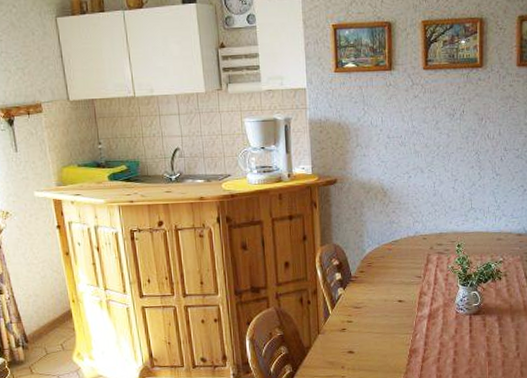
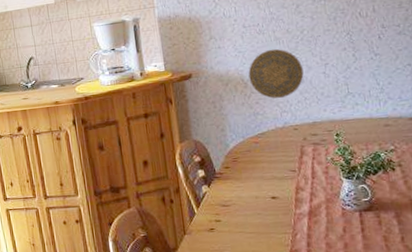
decorative plate: none [388,161,436,209] -> present [248,49,304,99]

